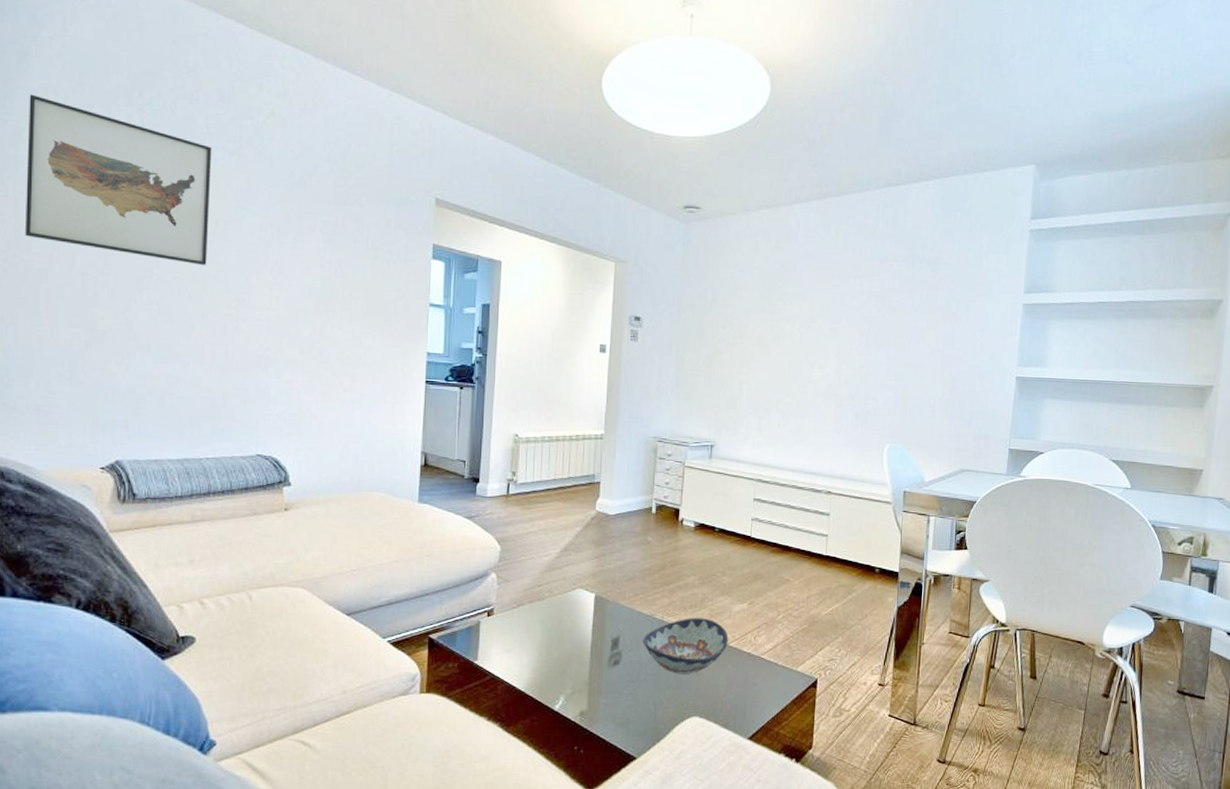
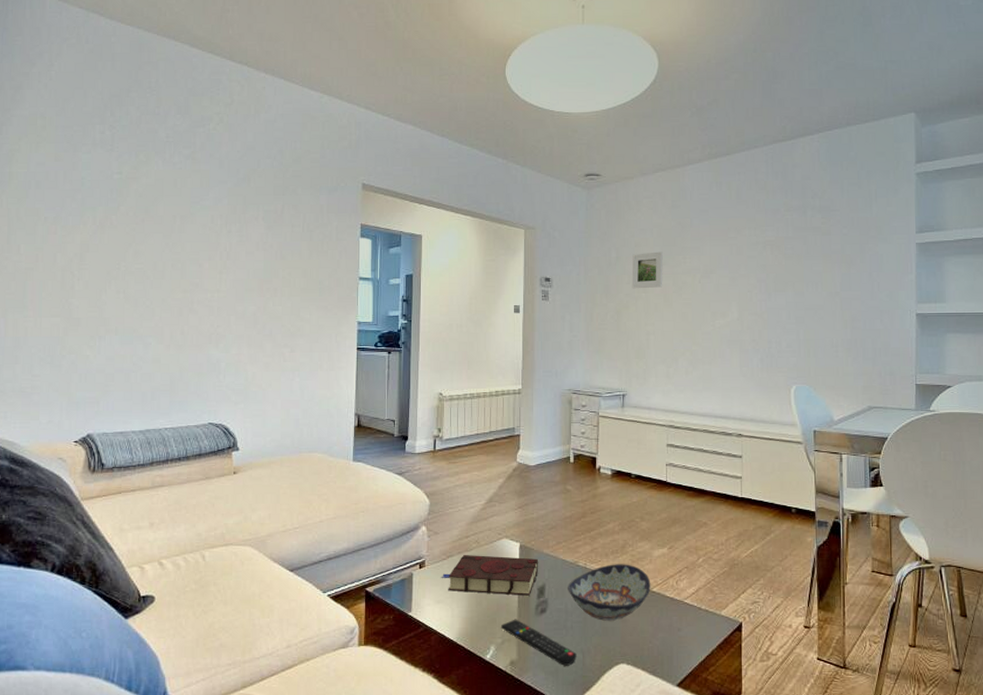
wall art: present [25,94,212,266] -> none [15,120,171,257]
book: none [510,603,614,647] -> present [441,554,539,596]
remote control: none [571,670,649,718] -> present [500,619,577,666]
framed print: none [727,295,762,335] -> present [631,251,663,289]

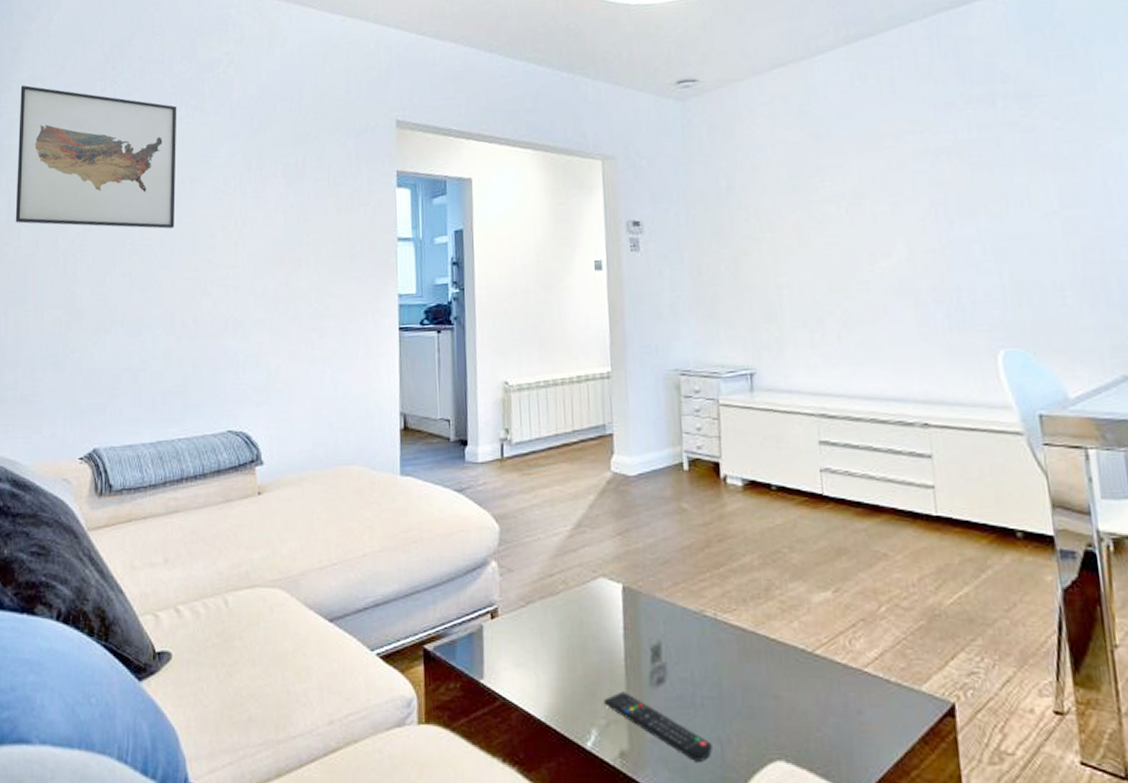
wall art: none [15,120,171,257] -> present [15,85,177,229]
book: present [441,554,539,596] -> none [519,599,651,659]
decorative bowl: present [568,564,651,621] -> none [692,614,813,697]
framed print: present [631,251,663,289] -> none [749,174,795,228]

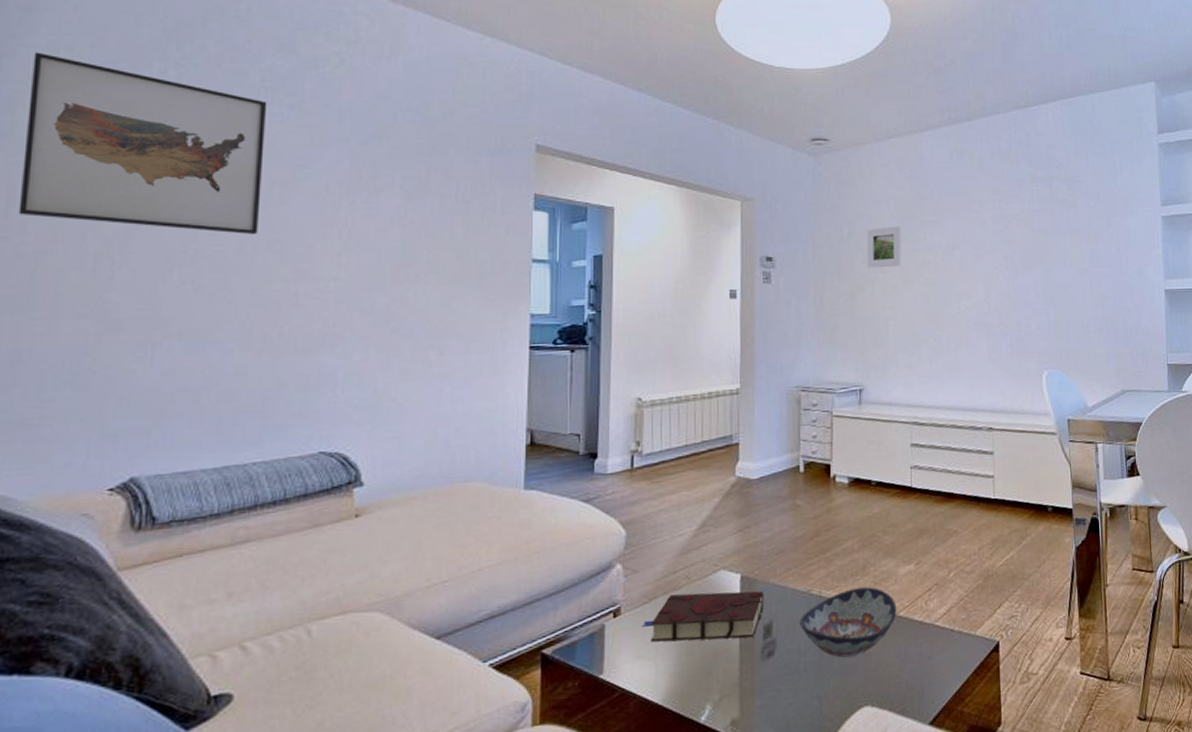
book: none [519,599,651,659] -> present [641,591,765,642]
remote control: present [603,691,712,761] -> none [718,667,812,718]
decorative bowl: none [692,614,813,697] -> present [800,587,897,658]
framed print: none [749,174,795,228] -> present [866,226,902,268]

